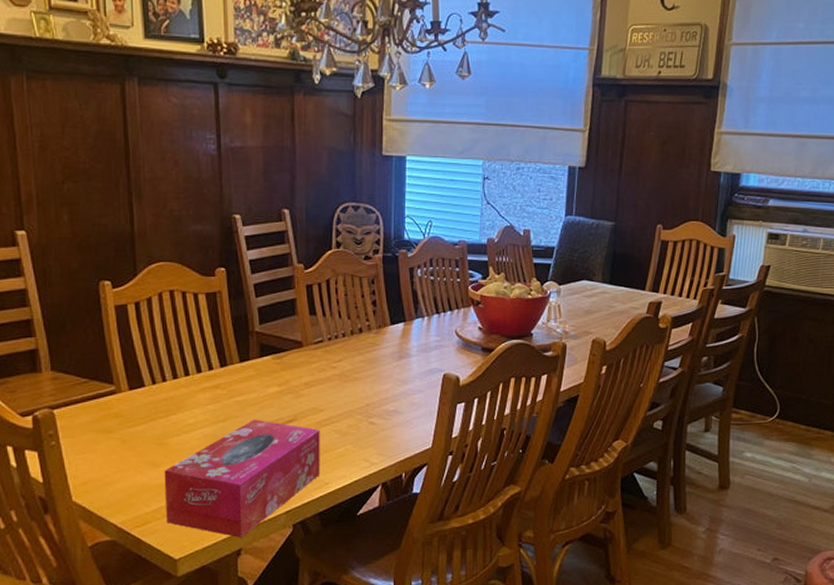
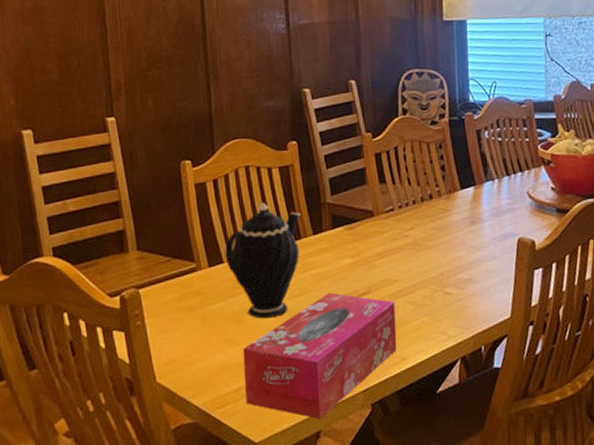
teapot: none [147,328,228,442] -> present [225,203,301,319]

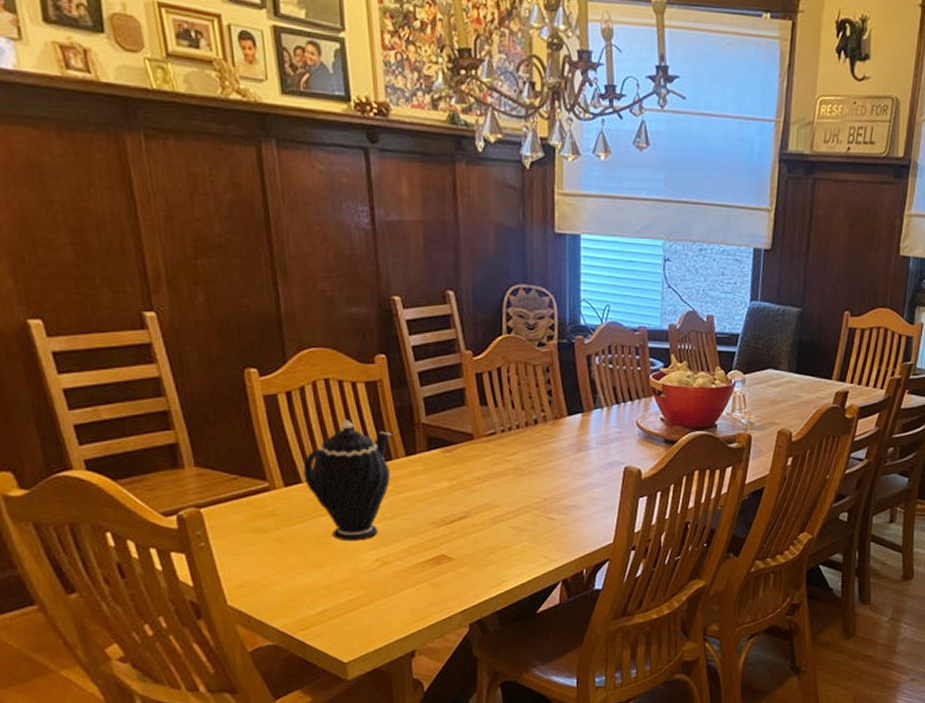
tissue box: present [243,292,397,419] -> none [328,516,497,639]

